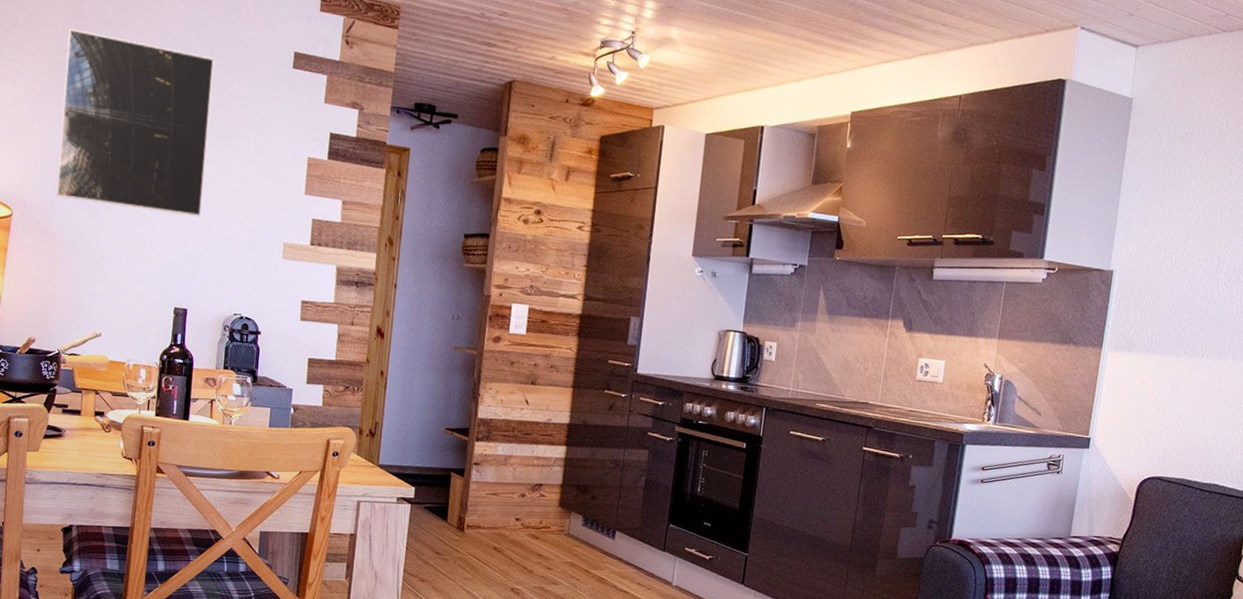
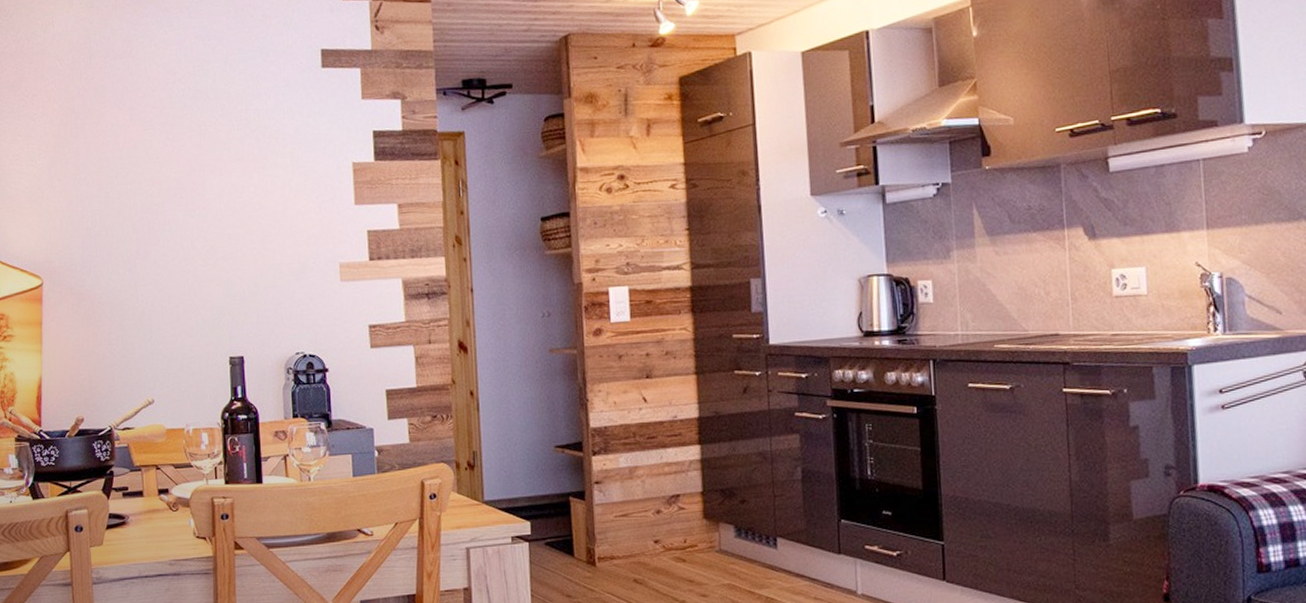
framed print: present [56,29,215,217] -> none [77,70,244,256]

